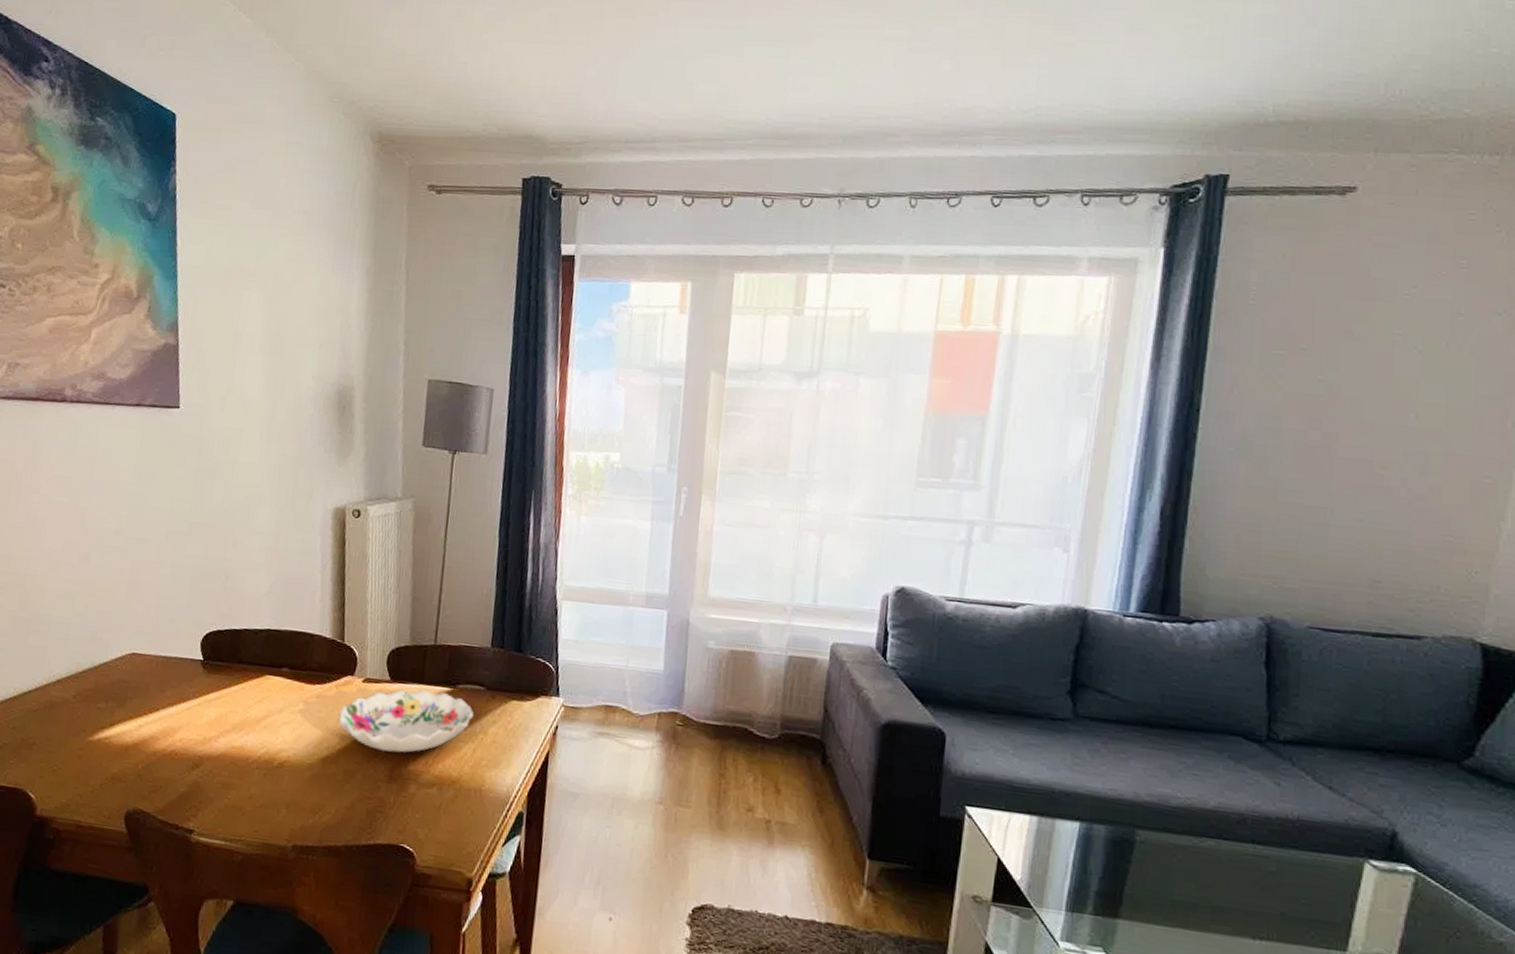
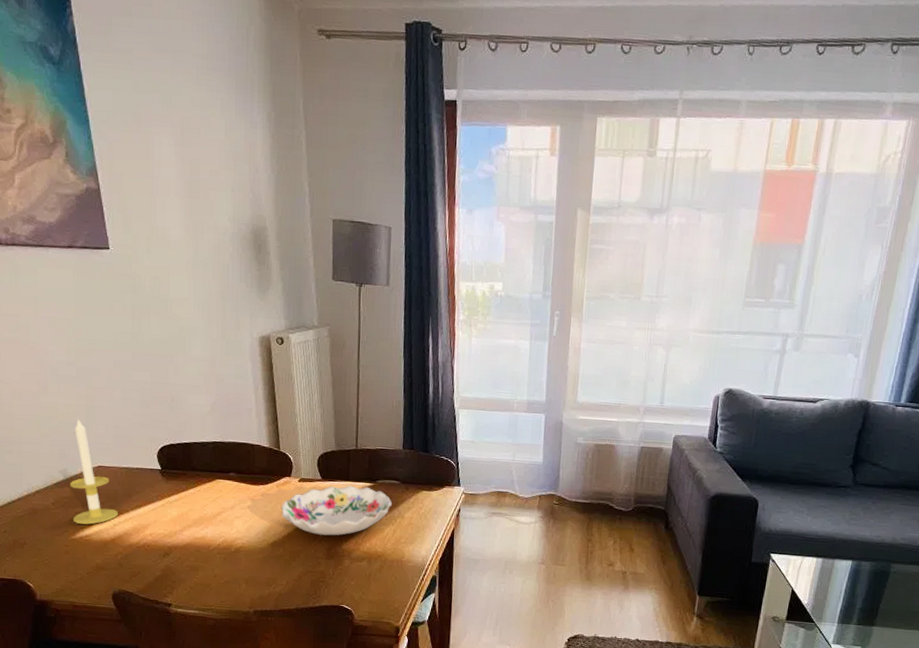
candle: none [93,595,147,724] -> present [69,418,118,525]

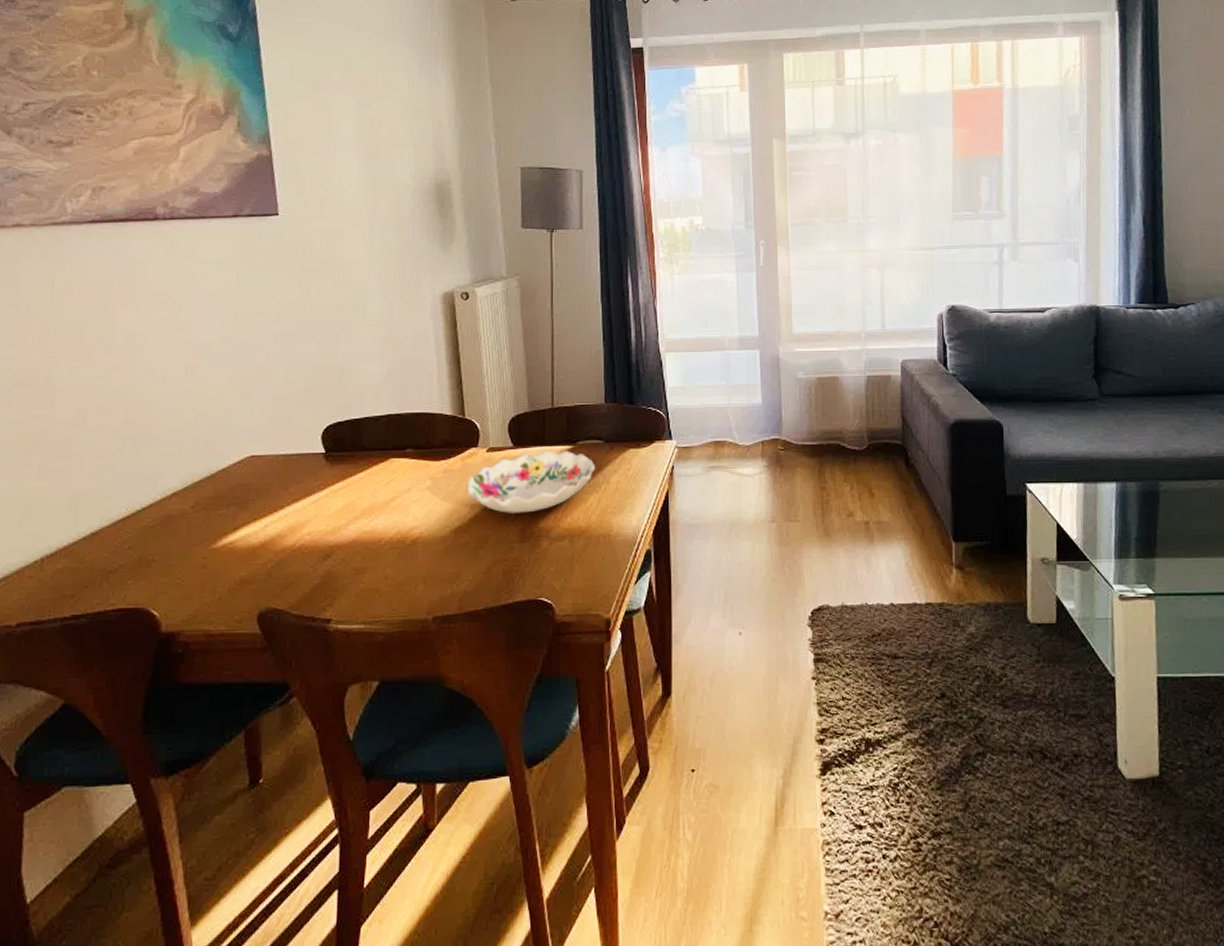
candle: present [69,418,118,525] -> none [214,402,271,529]

